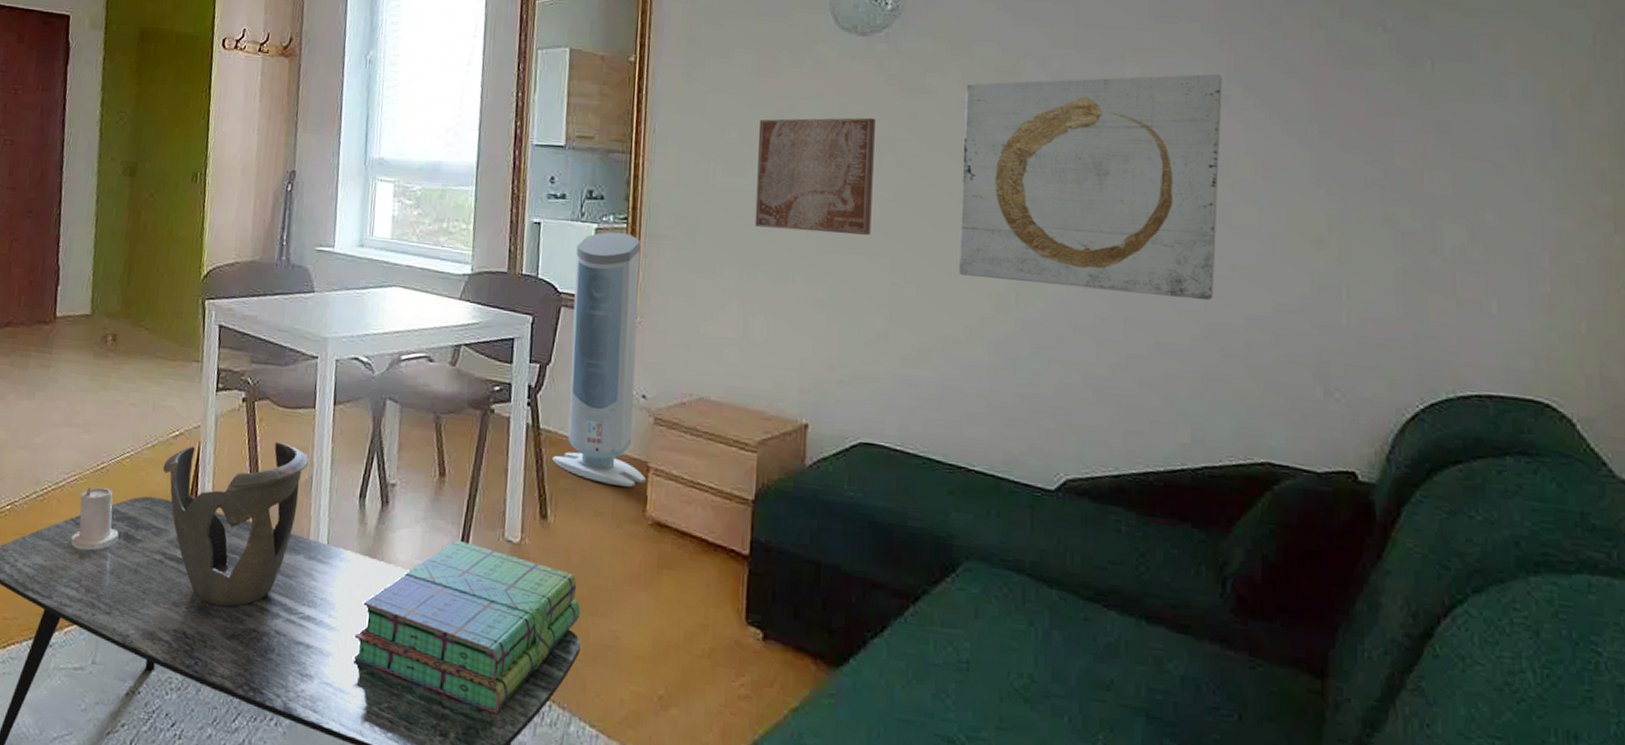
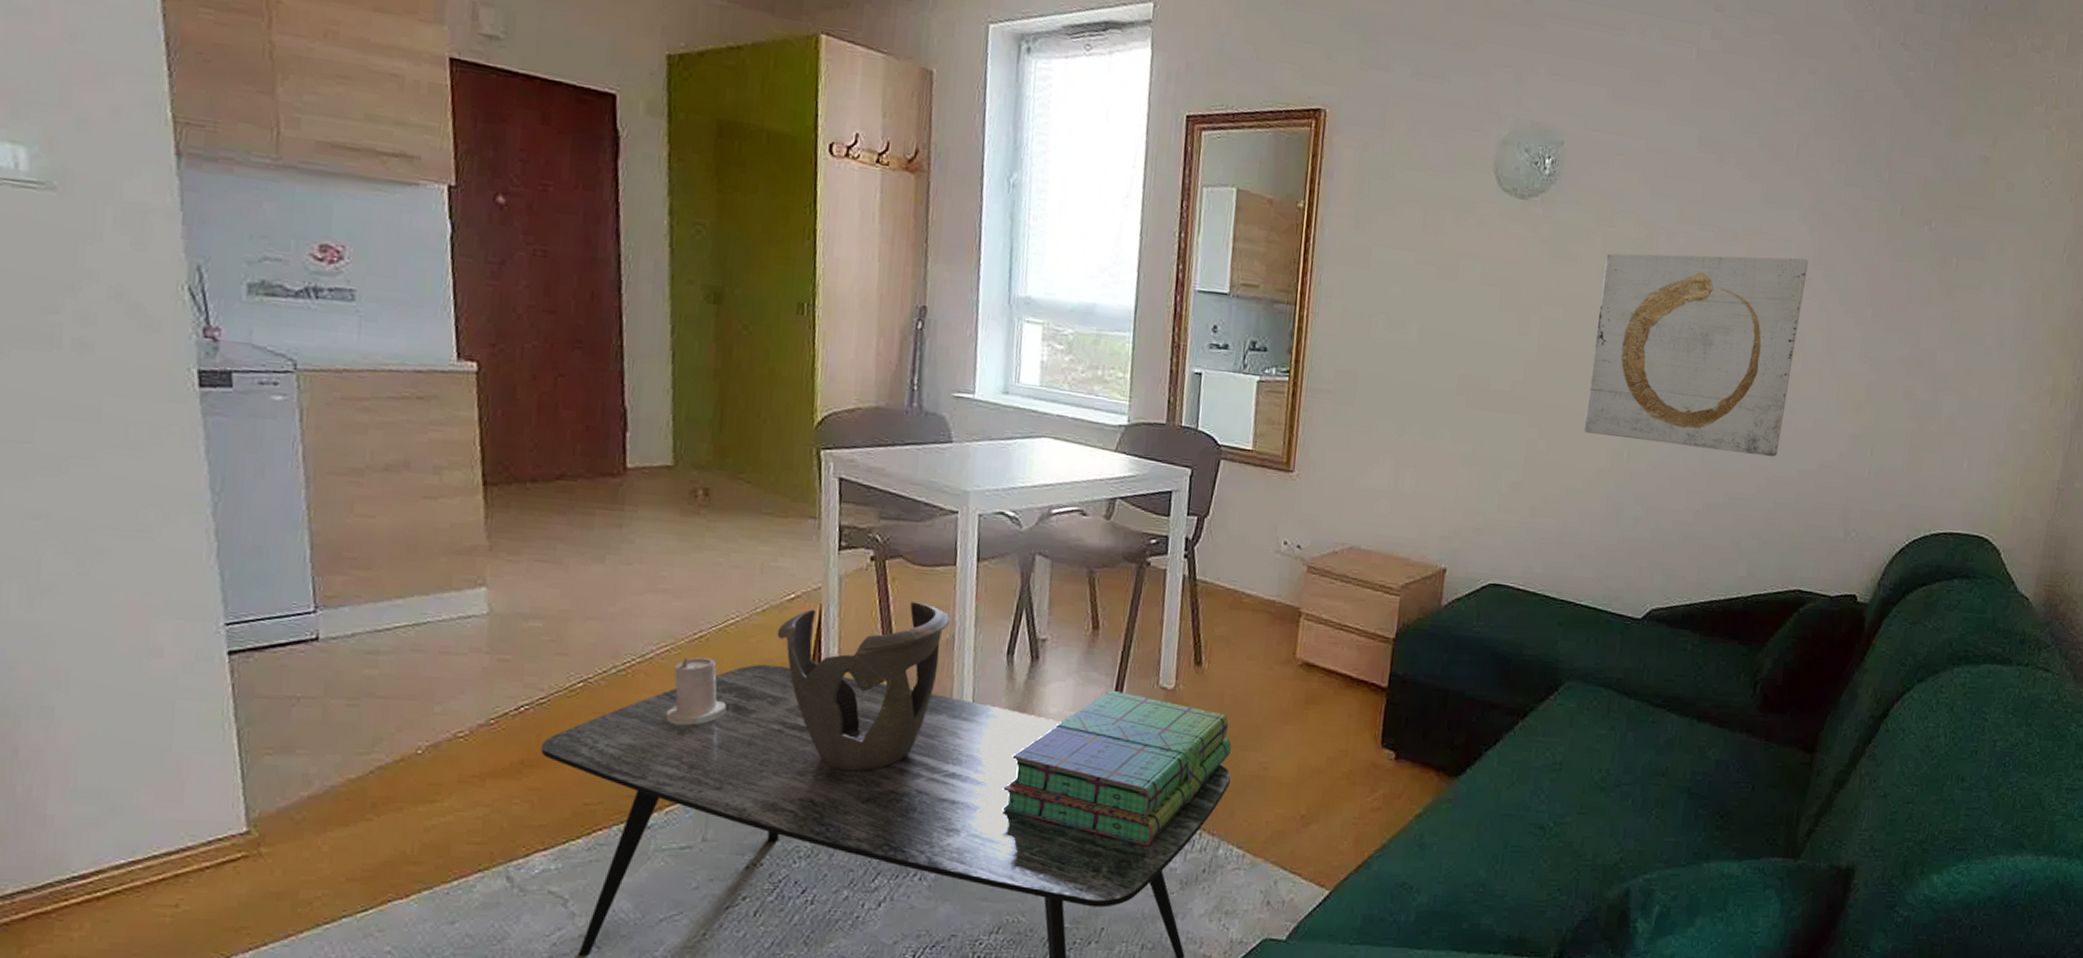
air purifier: present [552,232,646,488] -> none [1208,384,1302,632]
wall art: present [754,117,875,235] -> none [1410,277,1526,394]

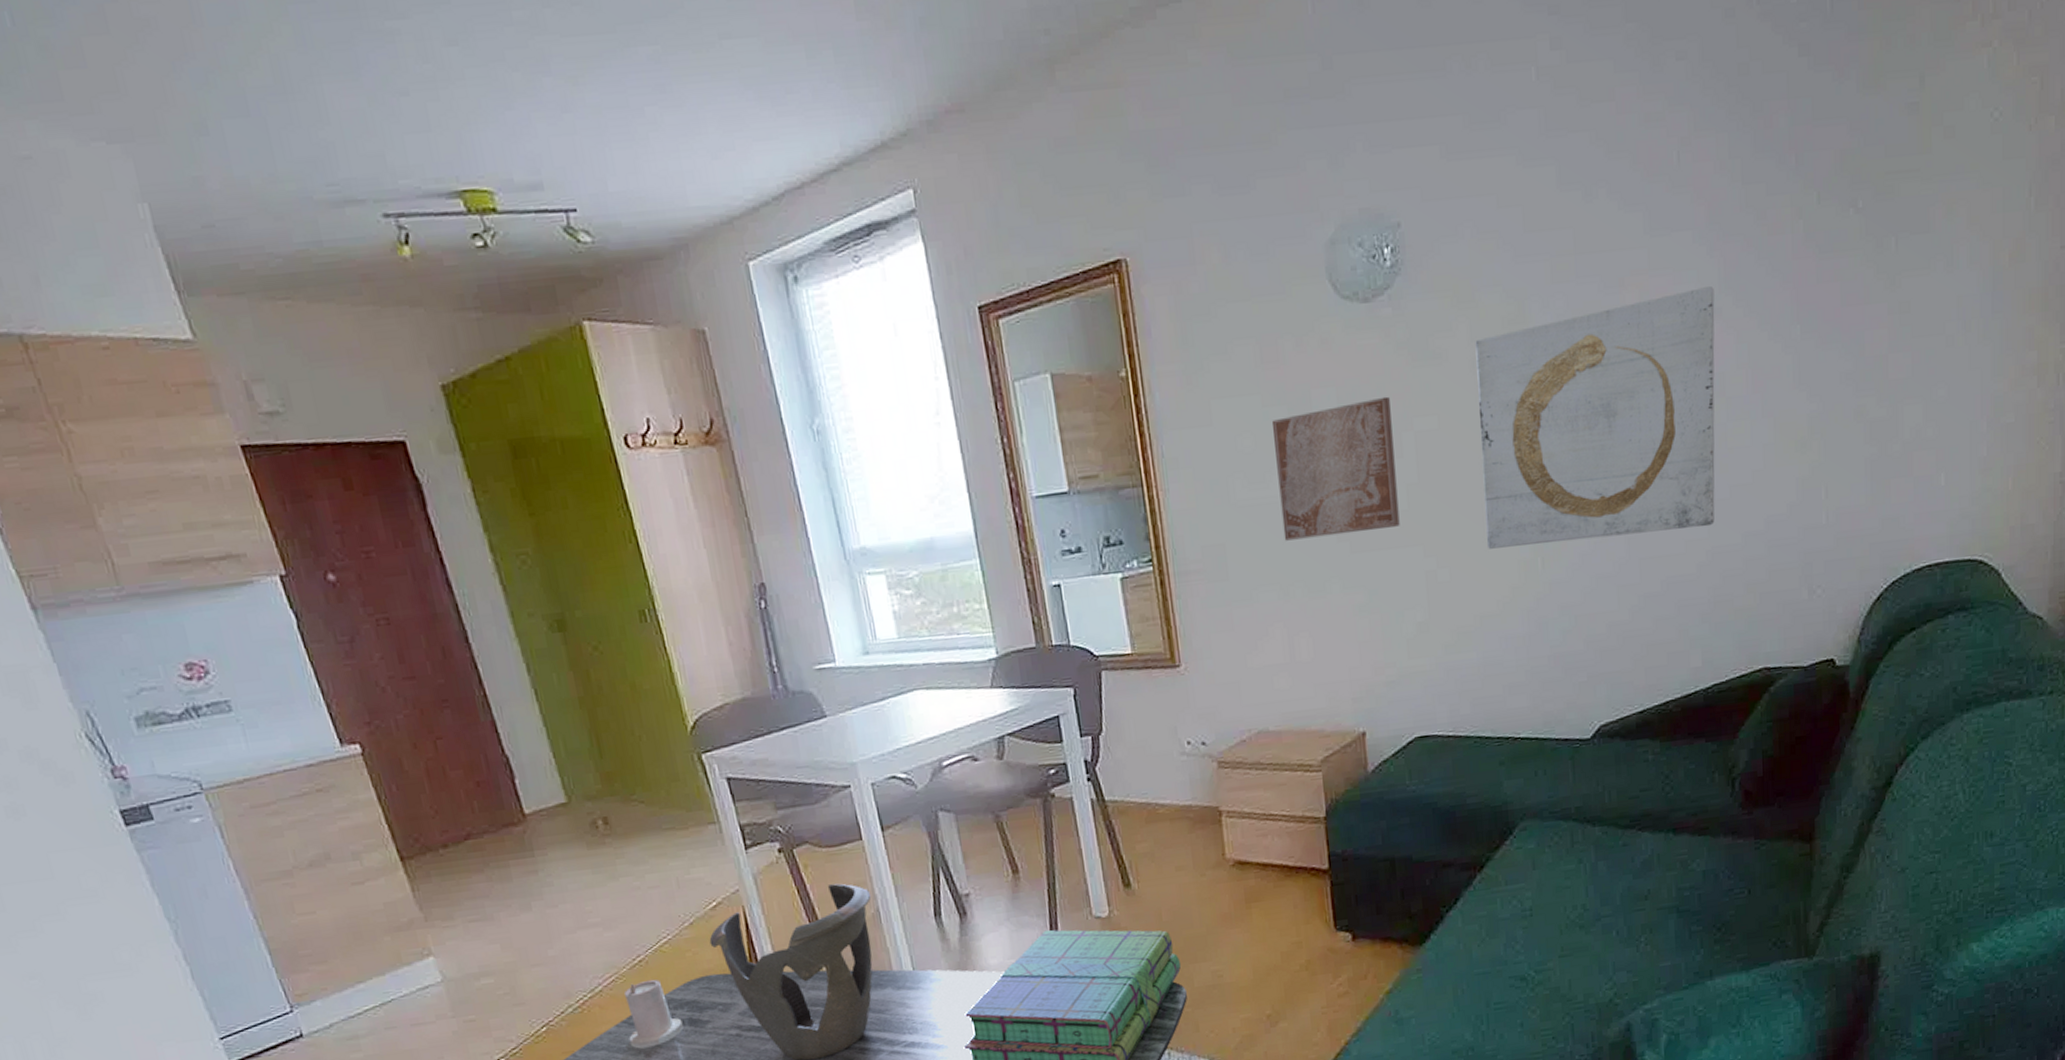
wall art: none [1410,277,1526,394] -> present [1271,396,1400,541]

